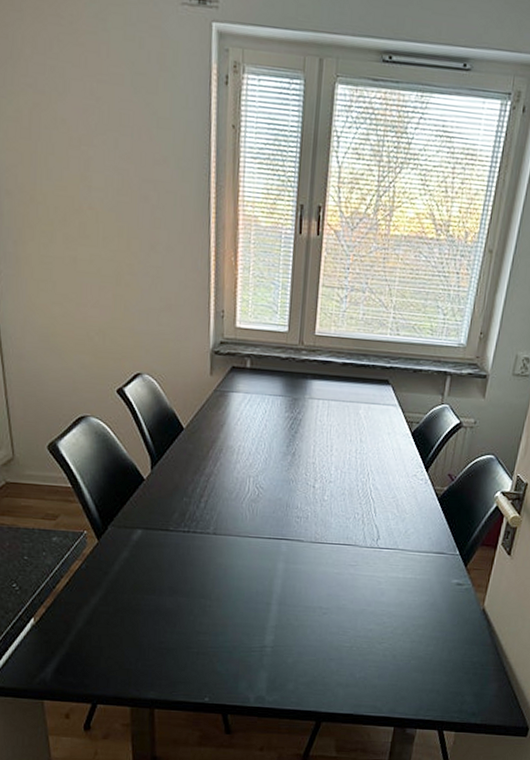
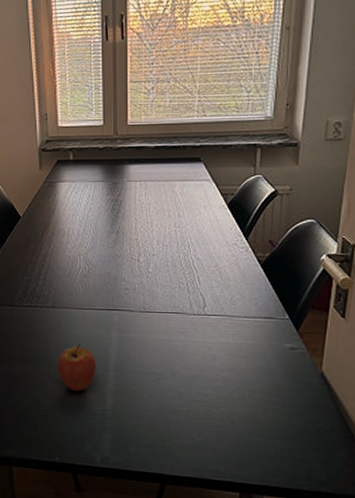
fruit: none [214,575,259,626] -> present [57,343,96,391]

